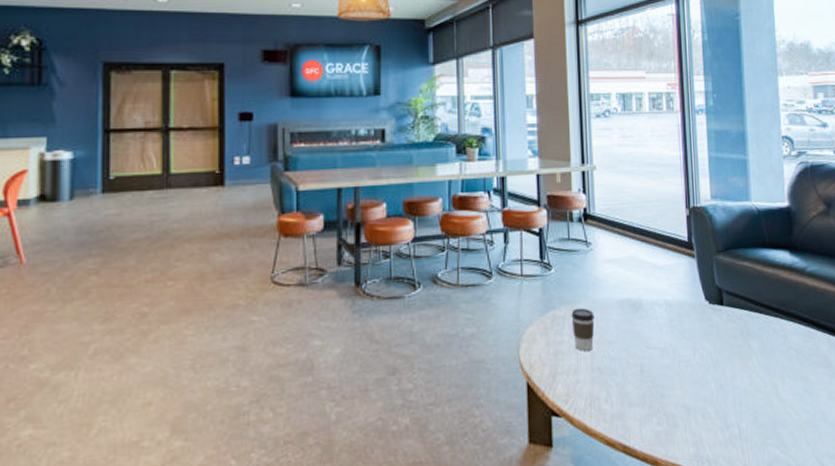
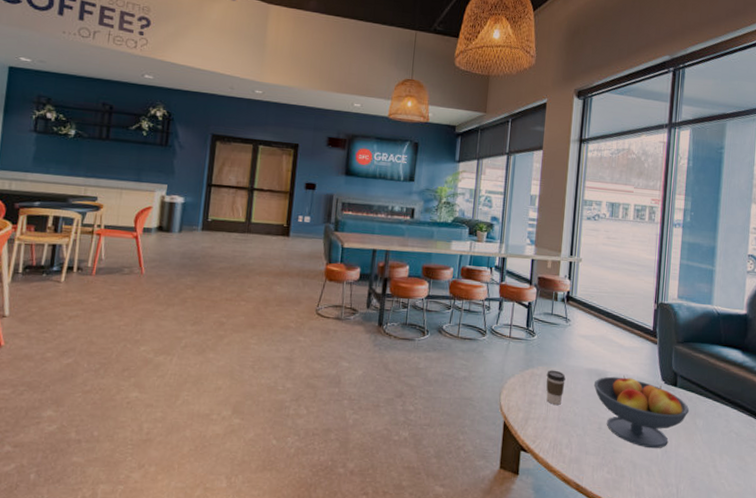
fruit bowl: none [628,301,741,386] -> present [593,375,690,449]

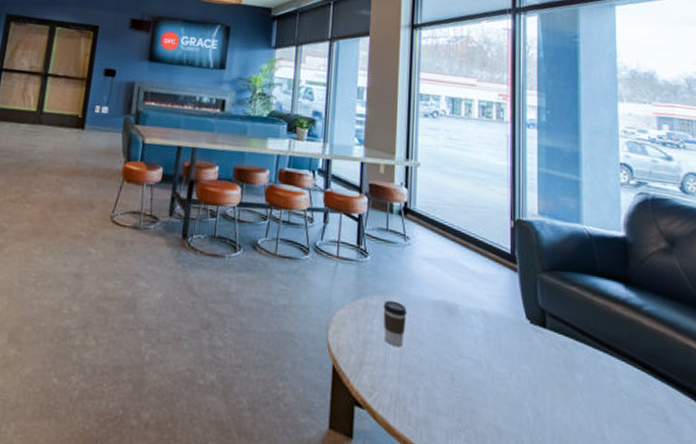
fruit bowl: present [593,375,690,449] -> none [442,310,565,411]

